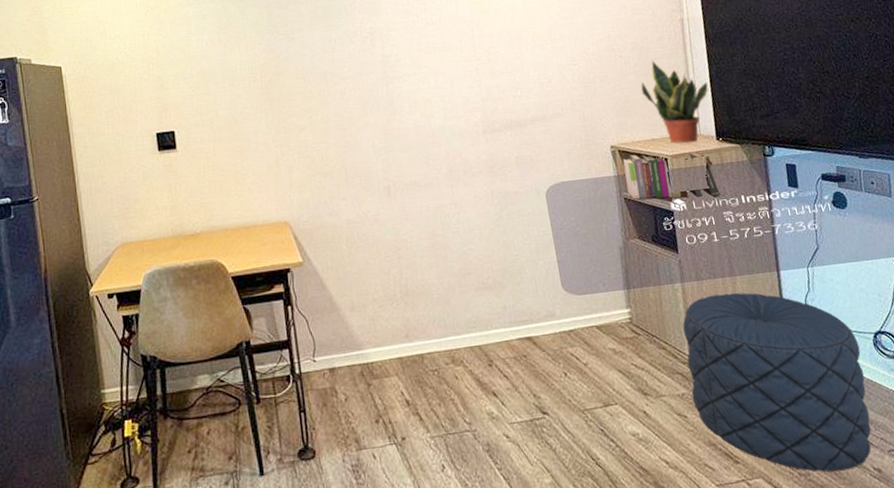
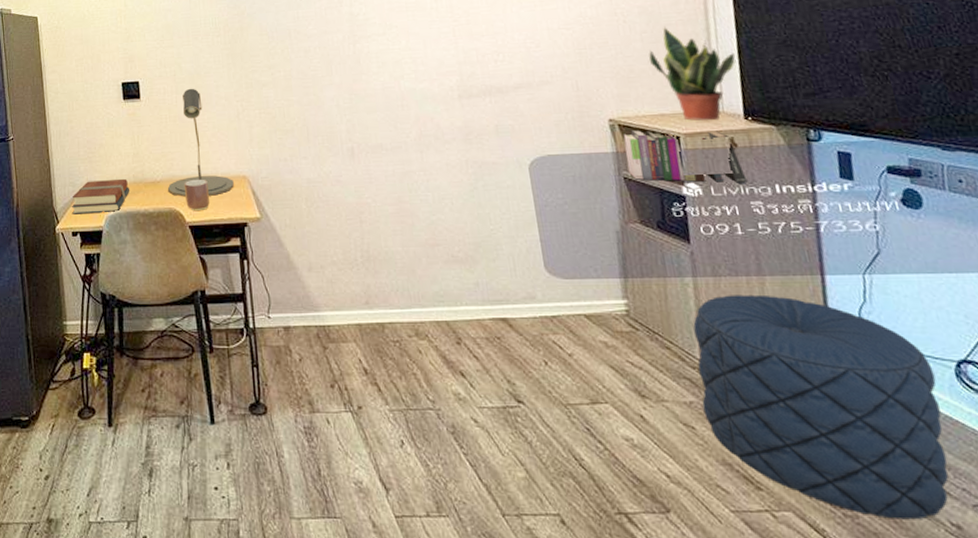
books: none [106,233,169,276] -> present [72,178,130,215]
desk lamp: none [208,135,276,248] -> present [167,88,234,197]
mug: none [224,227,252,261] -> present [184,179,209,210]

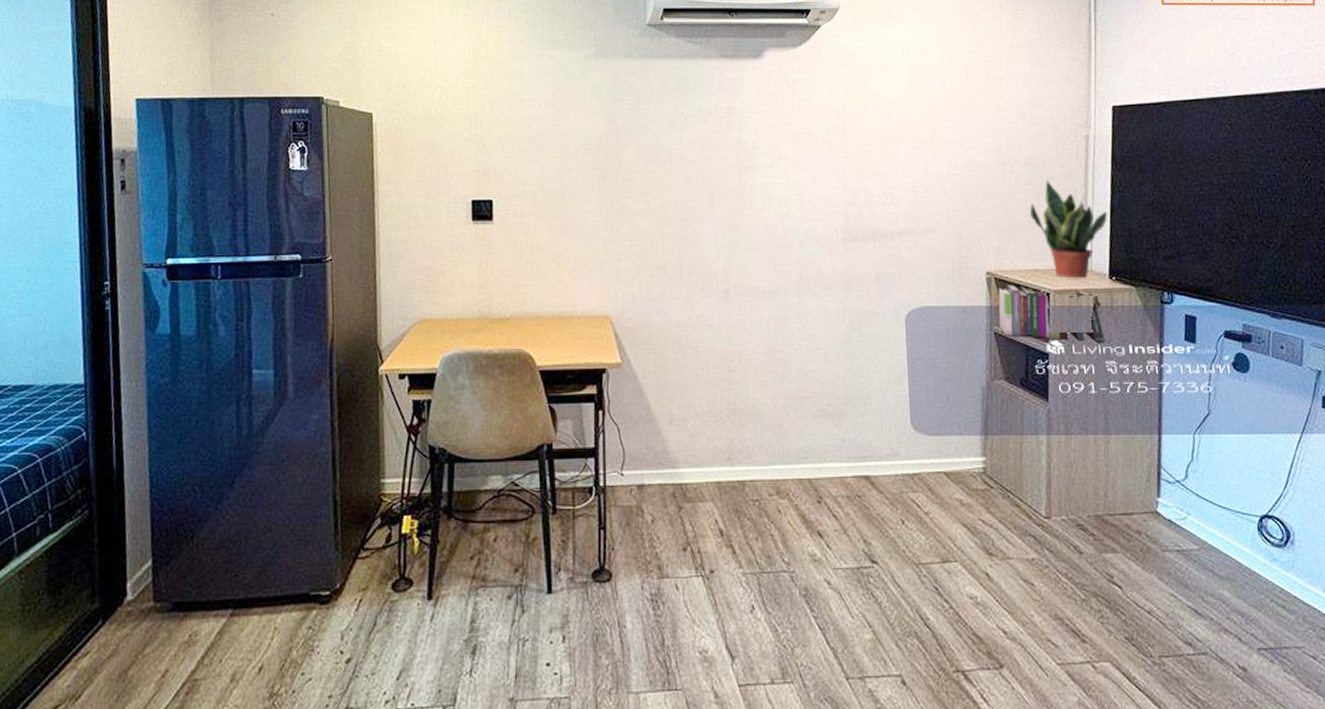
books: present [72,178,130,215] -> none [400,313,473,353]
desk lamp: present [167,88,234,197] -> none [517,212,594,337]
mug: present [184,179,209,210] -> none [537,317,565,353]
pouf: present [693,294,949,520] -> none [1043,453,1242,665]

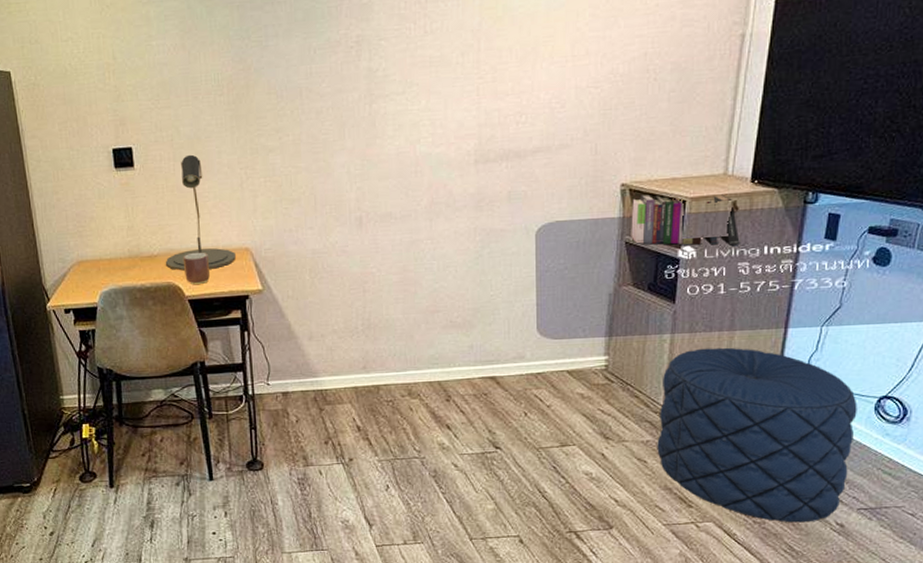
desk lamp: none [517,212,594,337] -> present [165,154,236,271]
mug: none [537,317,565,353] -> present [182,252,210,284]
potted plant: present [1029,179,1108,279] -> none [671,84,757,185]
pouf: none [1043,453,1242,665] -> present [657,347,857,523]

